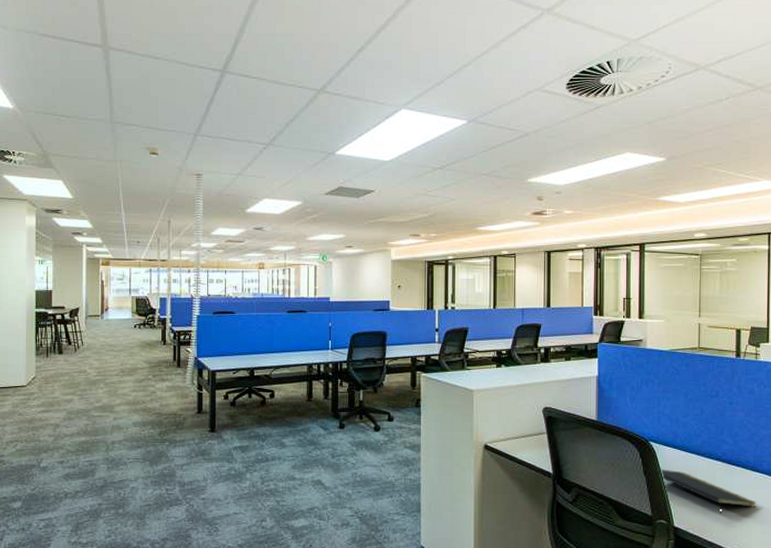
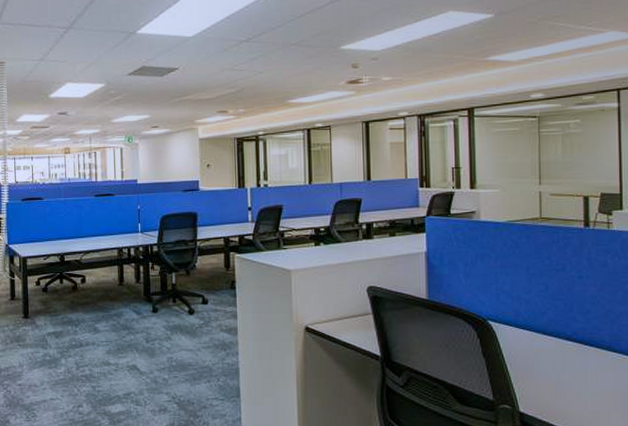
notepad: present [660,469,757,515] -> none [501,350,615,399]

